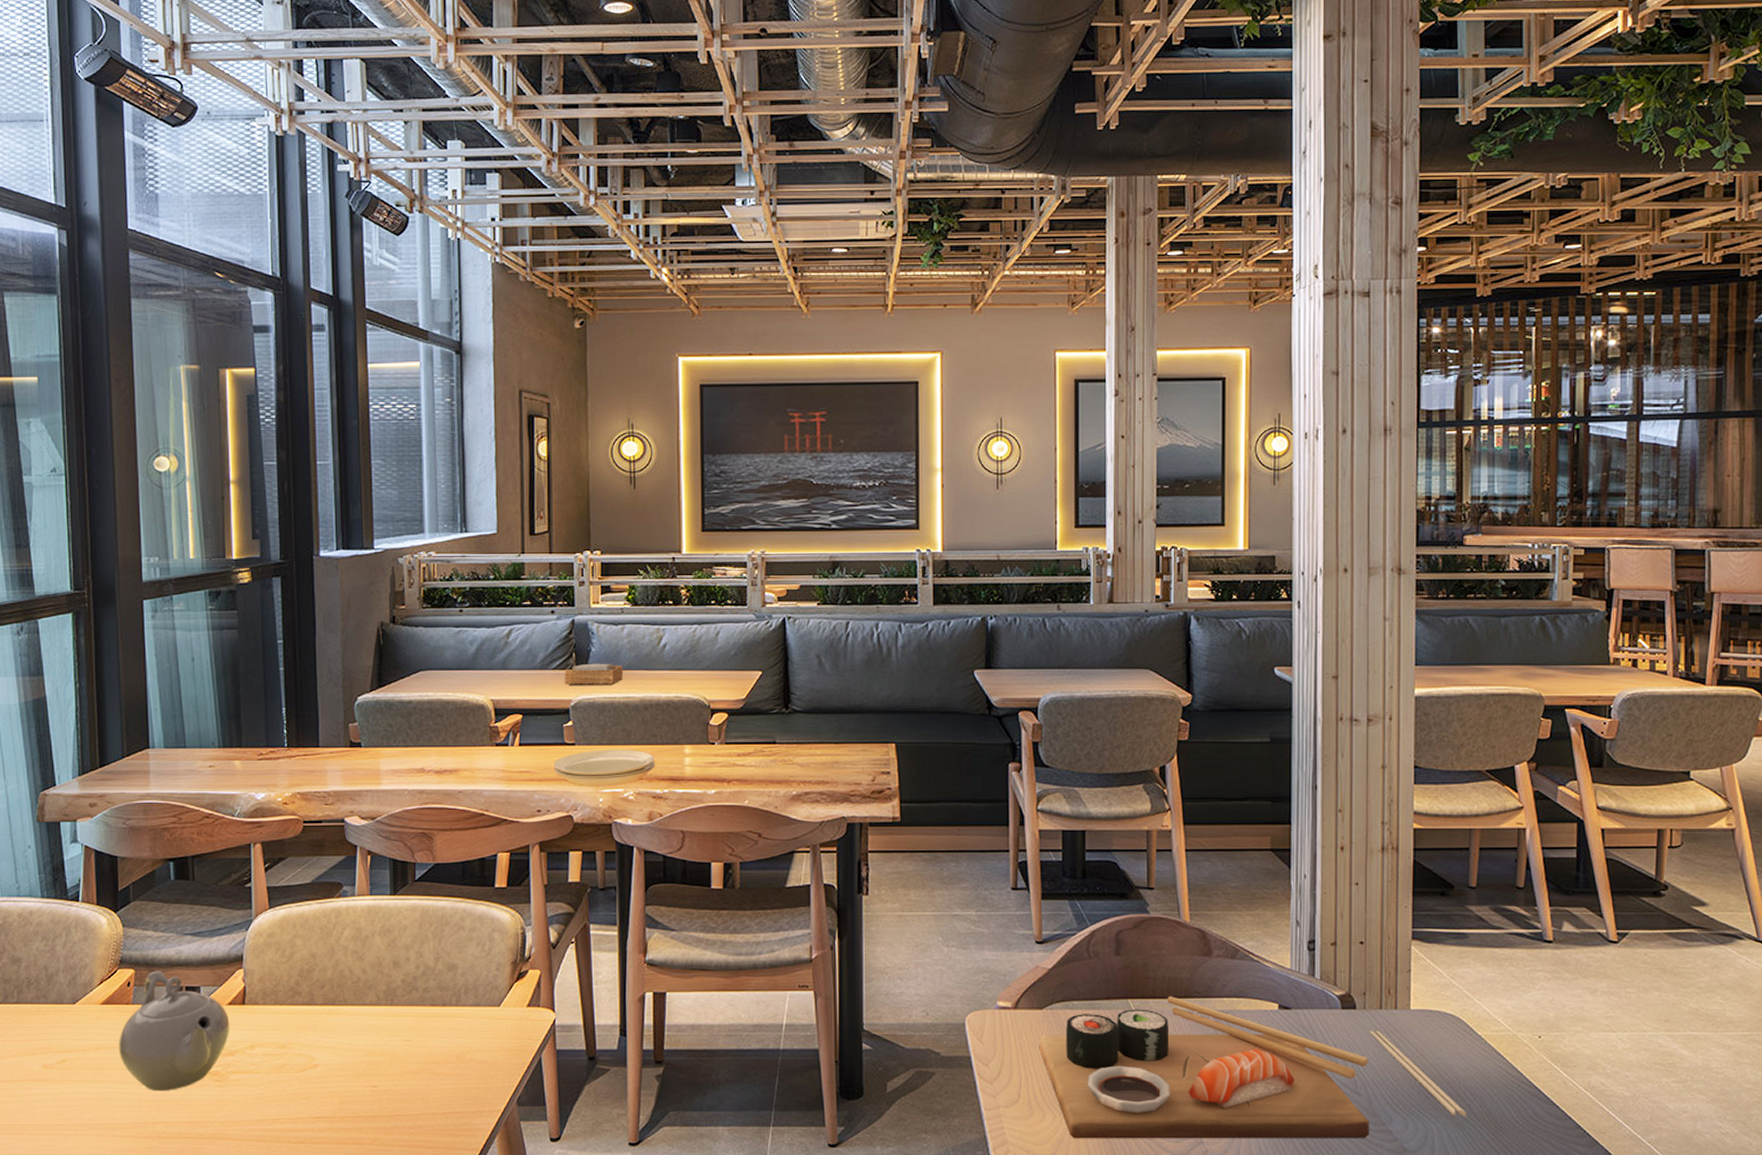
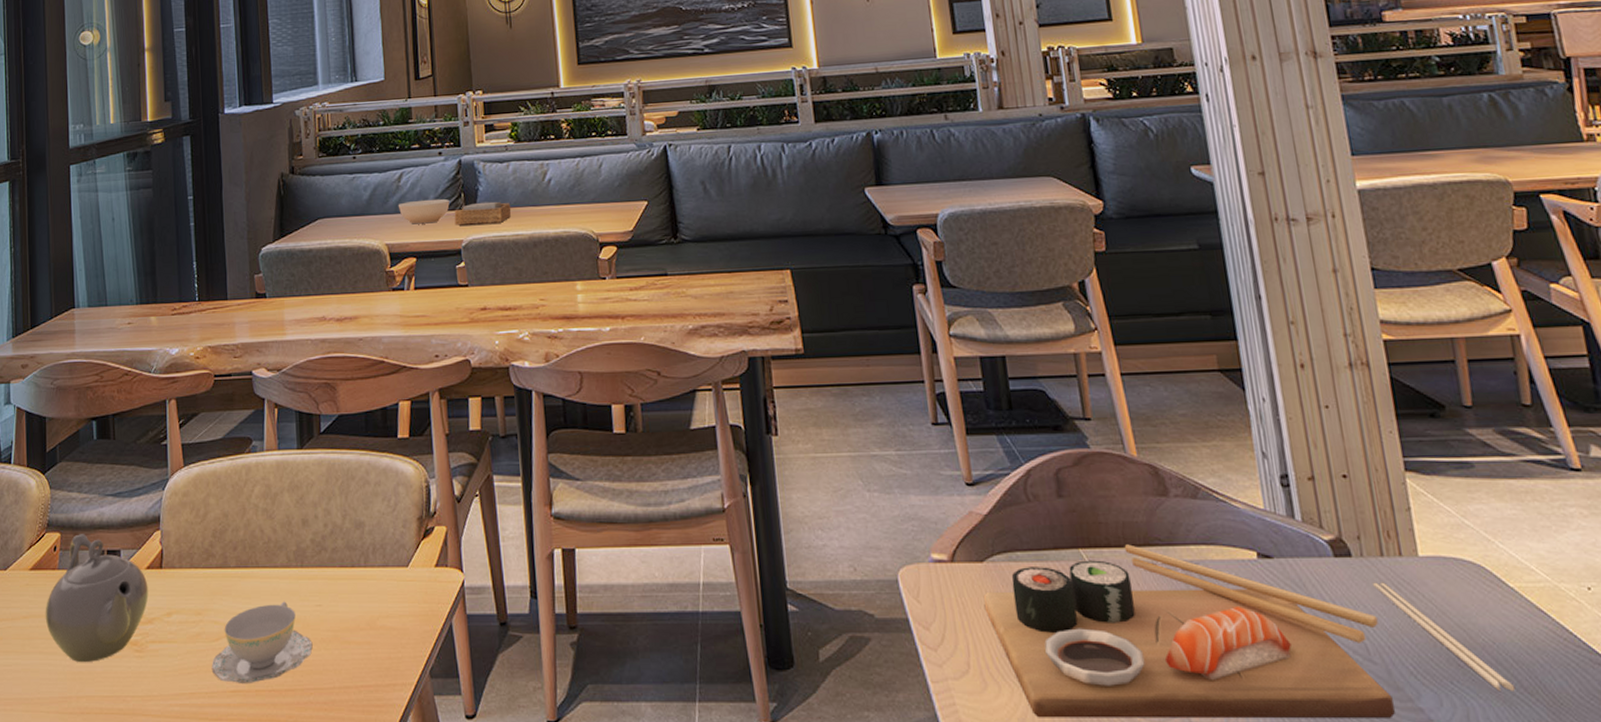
teacup: none [295,1036,401,1111] -> present [211,601,313,684]
bowl: none [505,657,560,682] -> present [398,199,450,225]
plate: present [553,749,656,786] -> none [448,288,549,329]

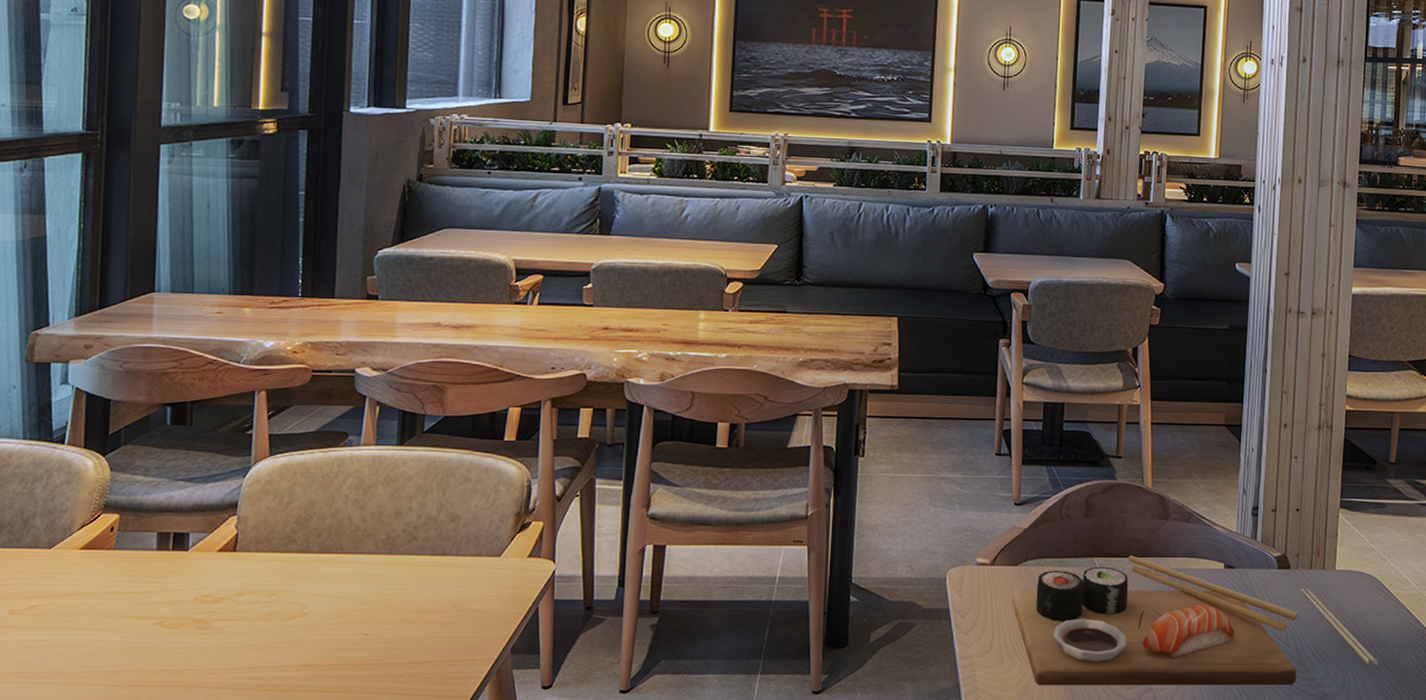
teapot: present [45,534,149,662] -> none [95,516,219,638]
teacup: present [211,601,313,684] -> none [282,584,394,659]
bowl: present [398,199,450,225] -> none [530,221,584,244]
napkin holder: present [454,201,511,226] -> none [587,229,646,251]

